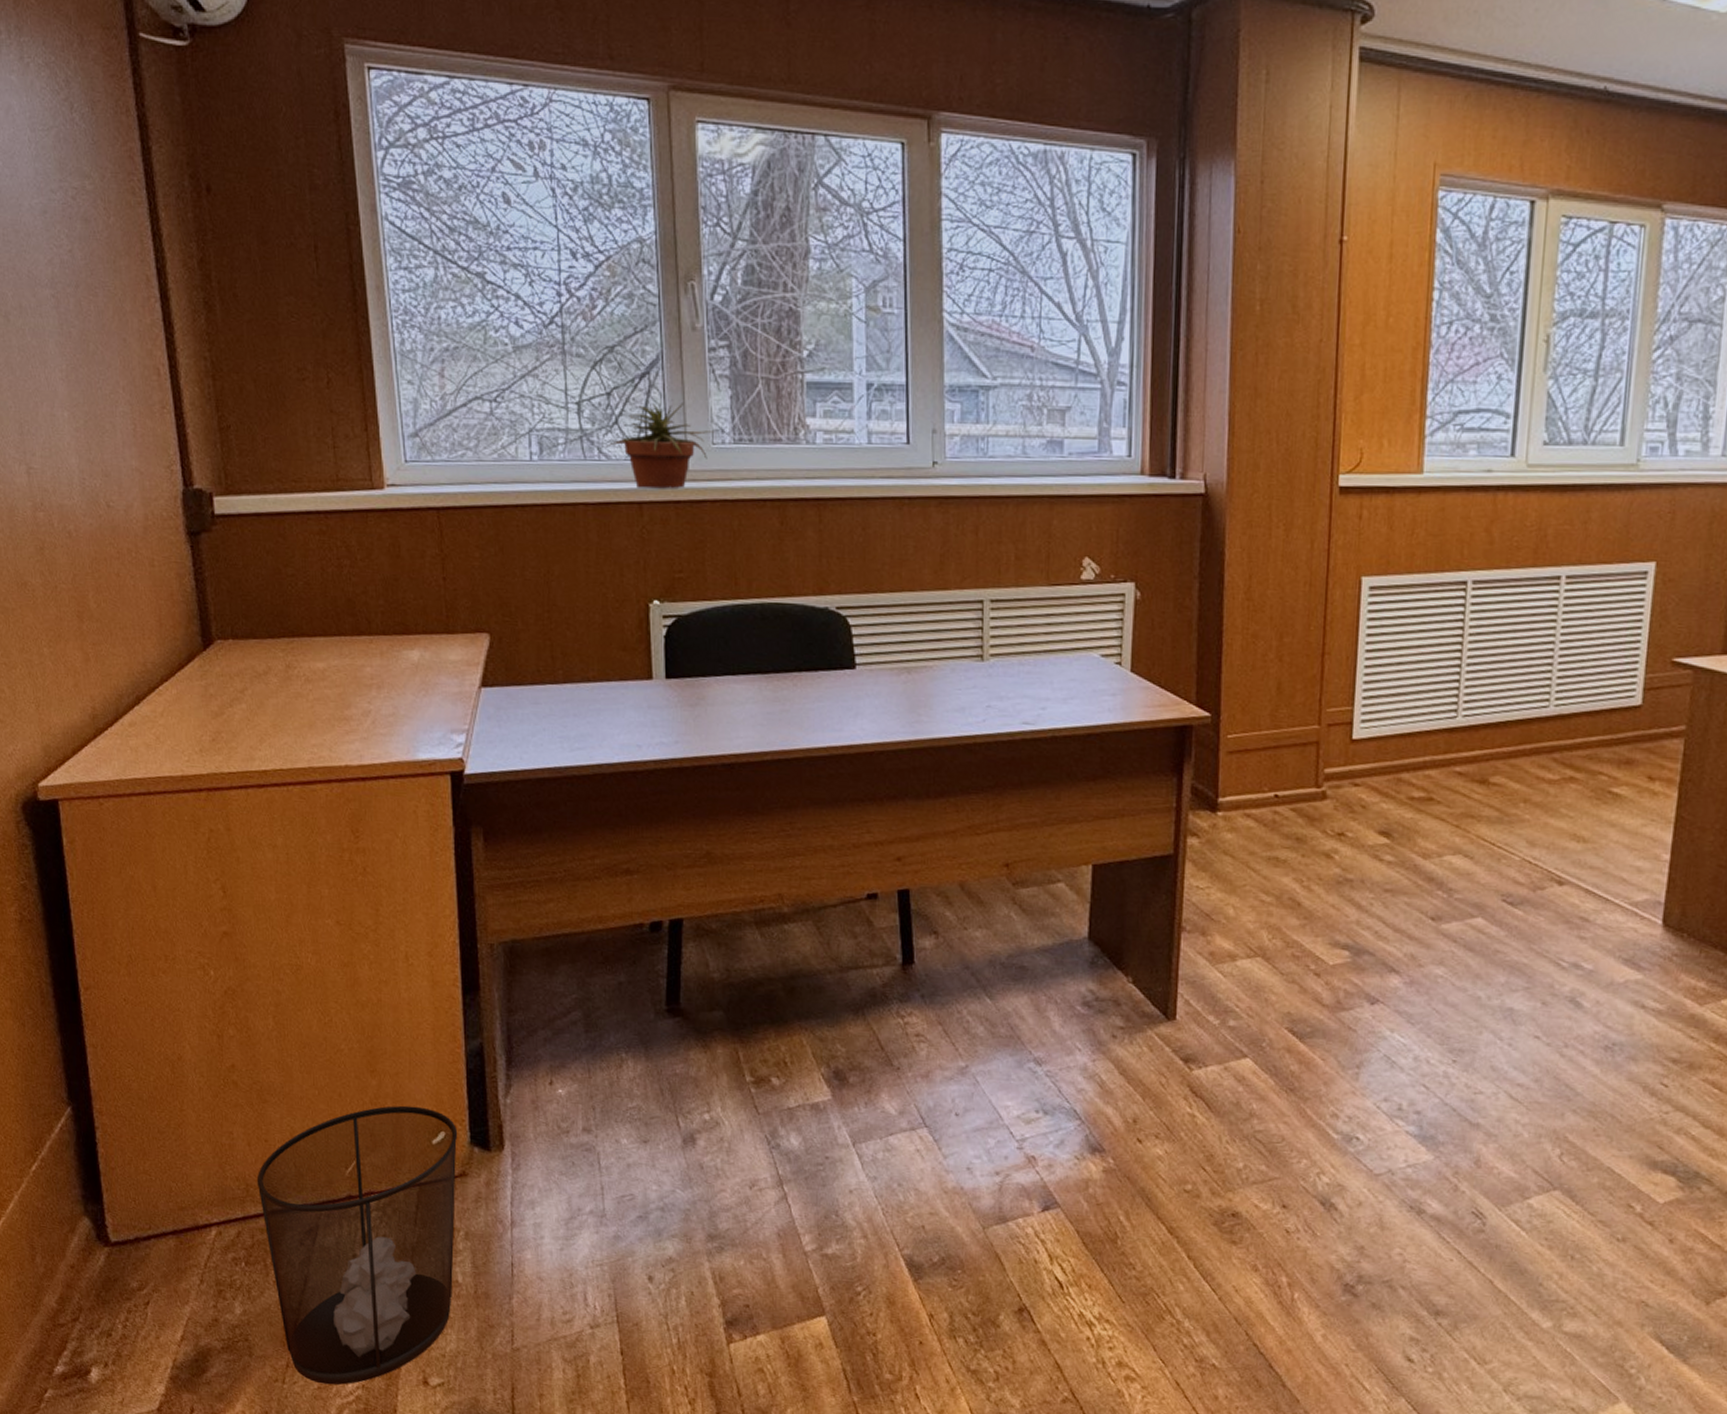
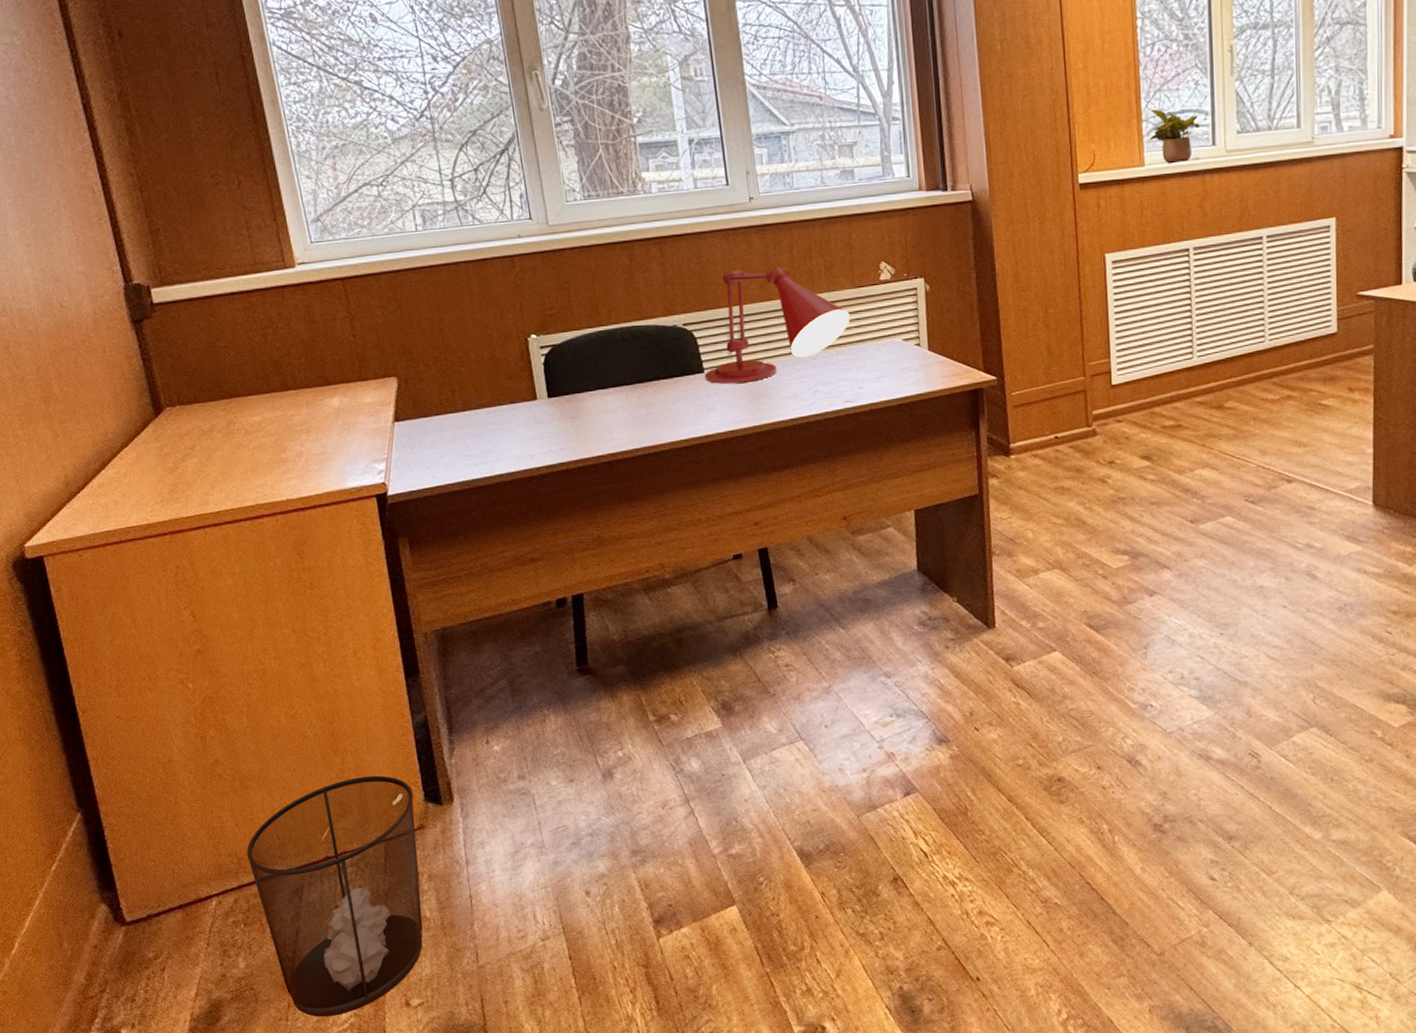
potted plant: present [606,403,715,490] -> none [478,171,568,245]
desk lamp: none [856,549,1040,687] -> present [705,267,850,385]
potted plant: none [1432,405,1497,474] -> present [1149,110,1200,164]

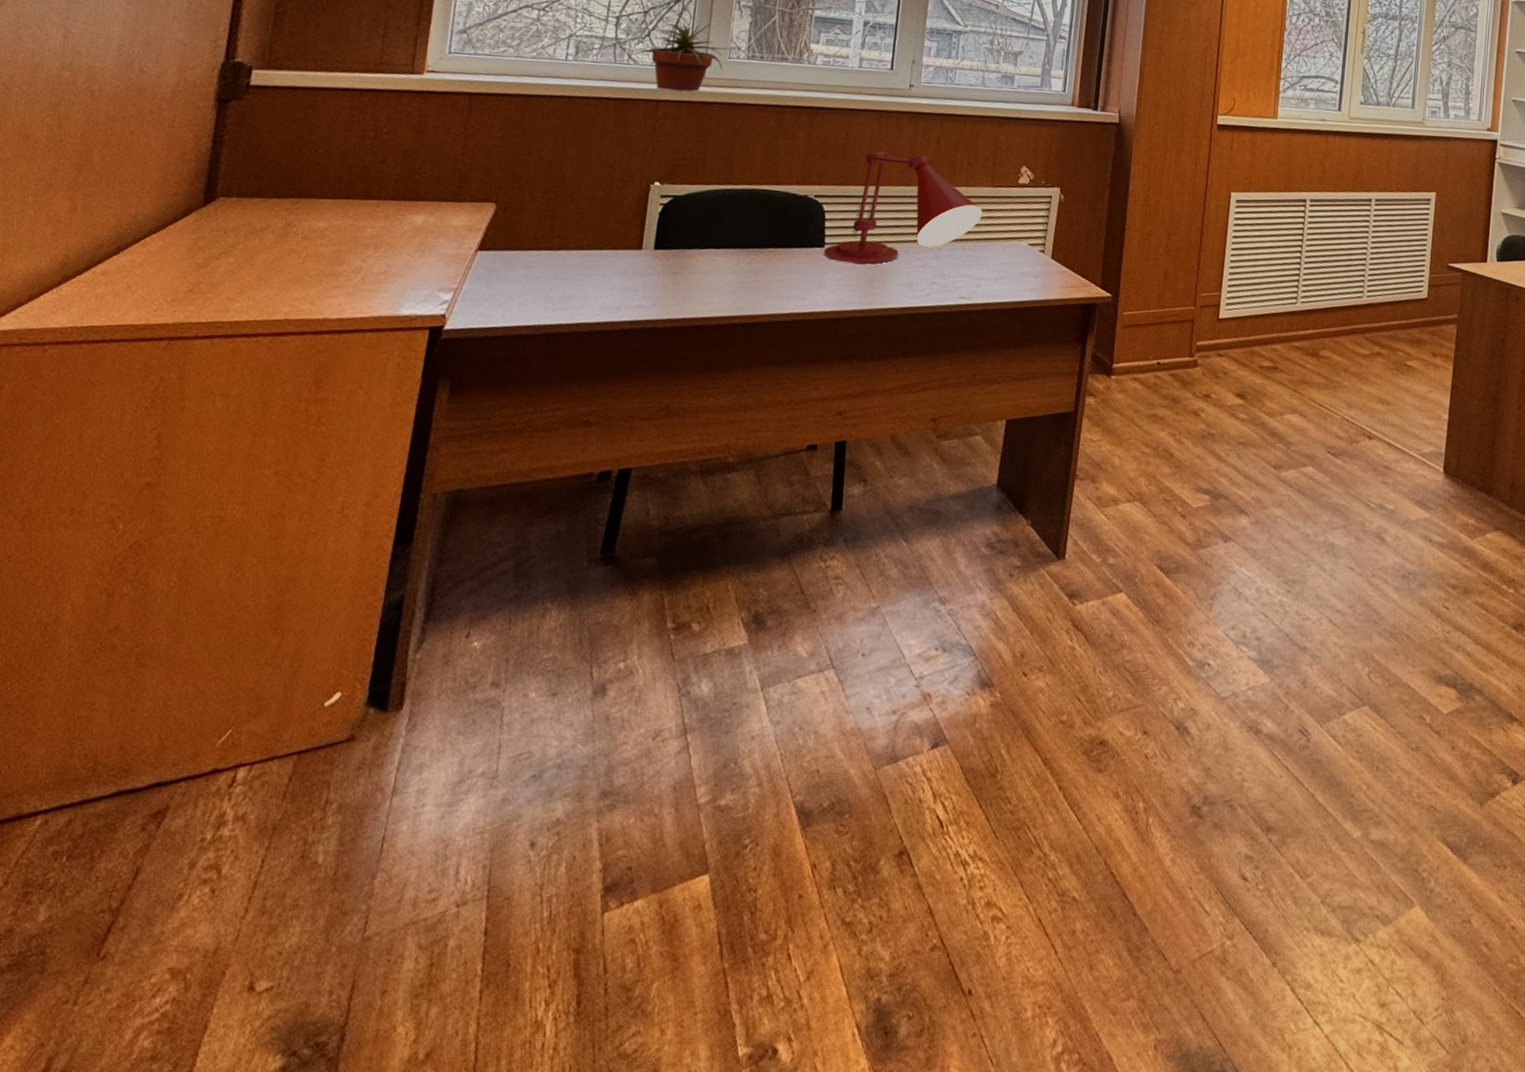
waste bin: present [246,775,423,1017] -> none [90,665,356,1002]
potted plant: none [478,171,568,245] -> present [636,23,733,92]
potted plant: present [1149,110,1200,164] -> none [1284,71,1329,121]

